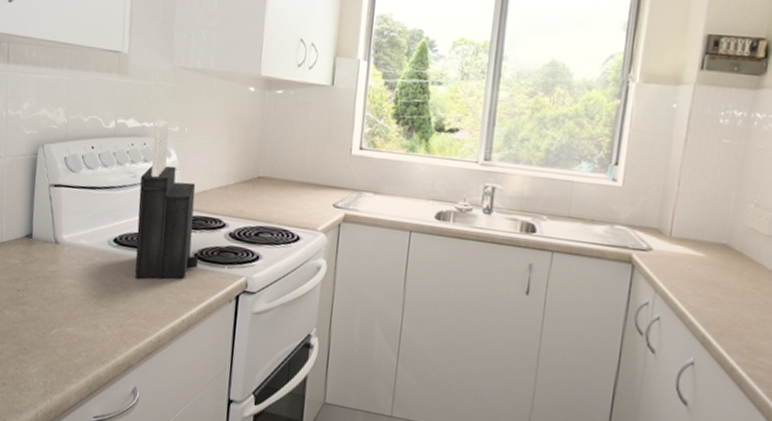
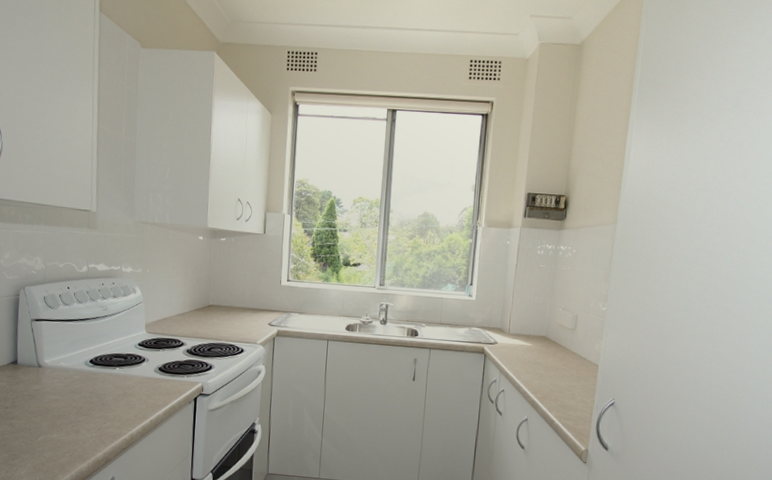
knife block: present [134,120,198,279] -> none [109,264,162,391]

